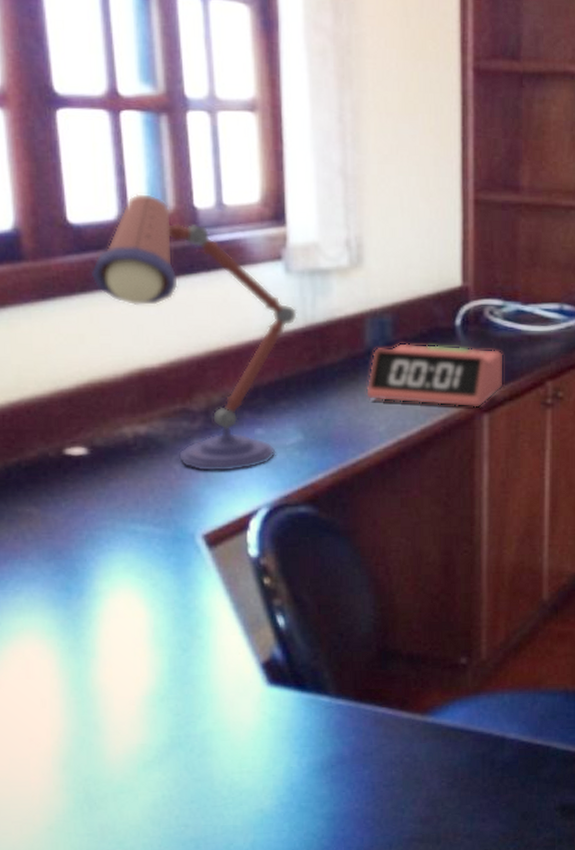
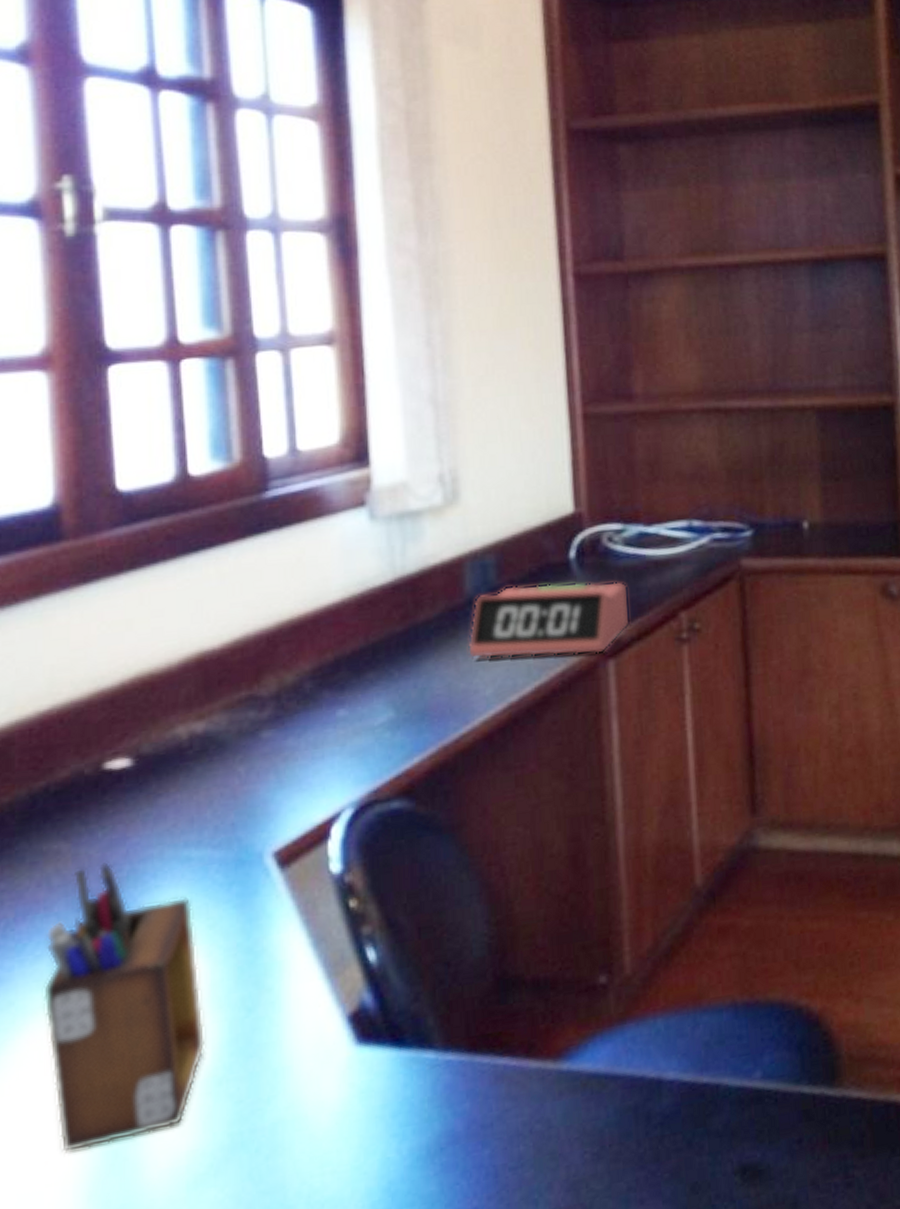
desk organizer: none [22,527,151,735] -> present [43,862,206,1153]
desk lamp: present [90,194,297,472] -> none [141,448,385,771]

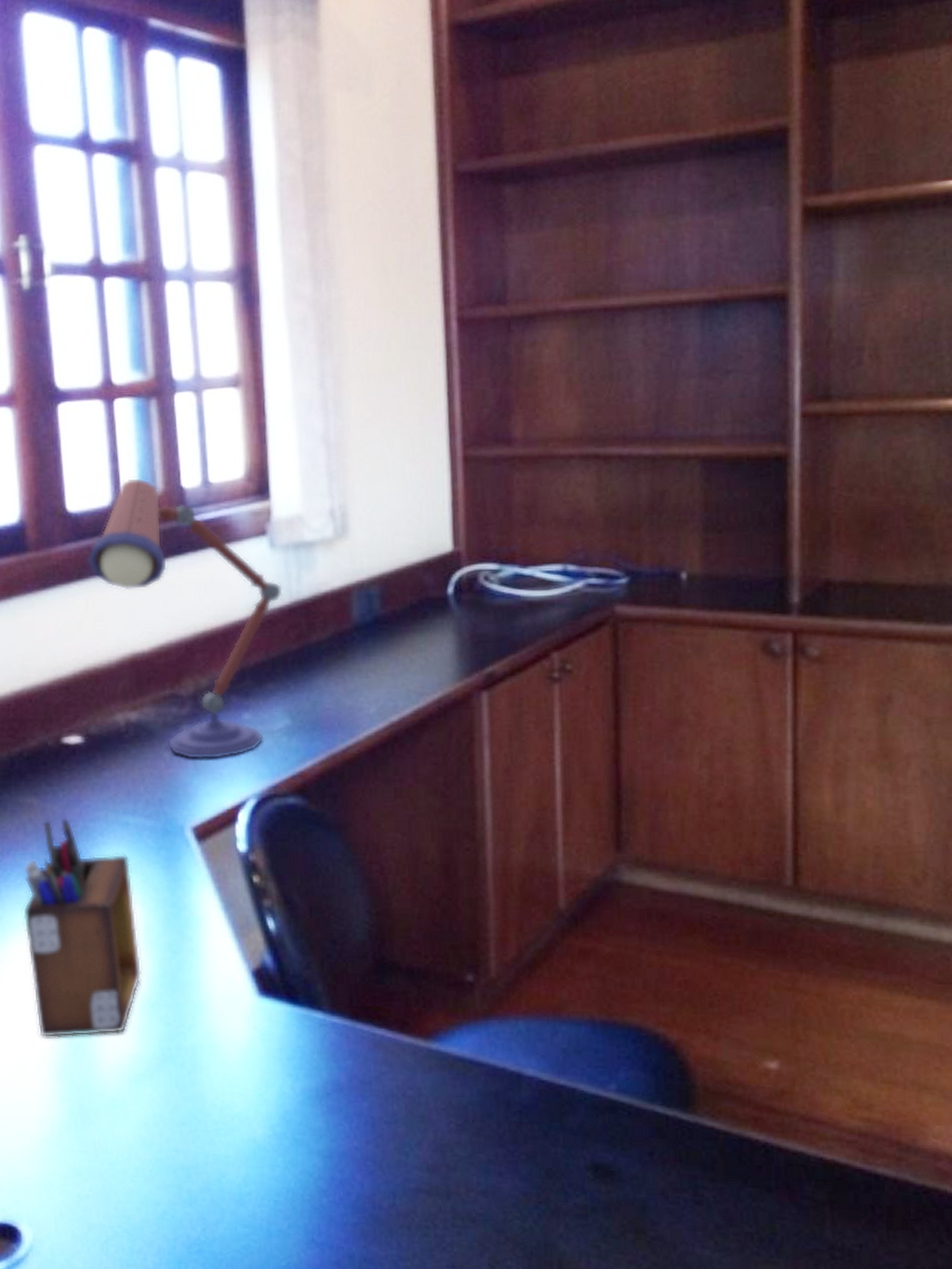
desk lamp: none [141,448,385,771] -> present [86,478,283,760]
alarm clock: present [467,581,628,659] -> none [353,616,502,685]

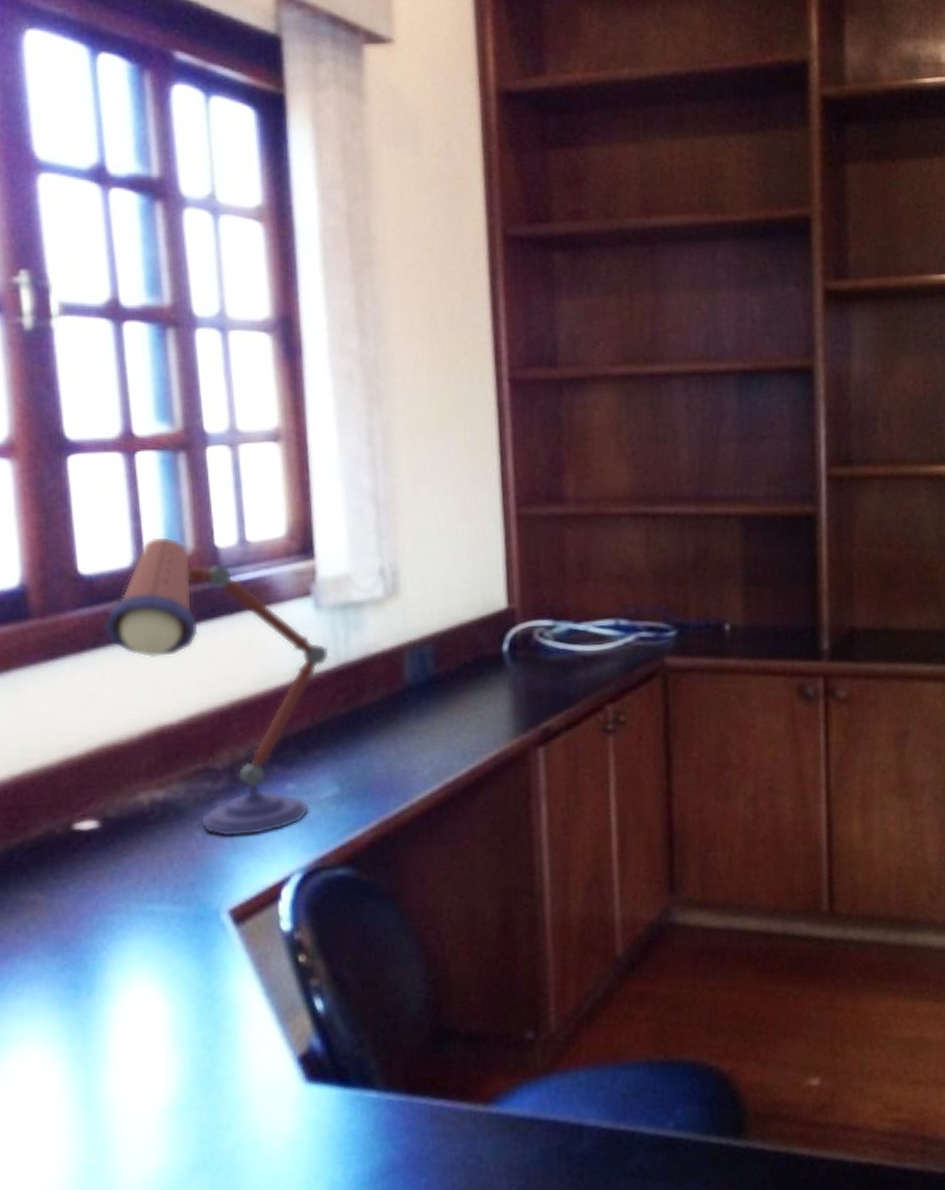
desk organizer: present [23,818,142,1039] -> none [24,913,171,1165]

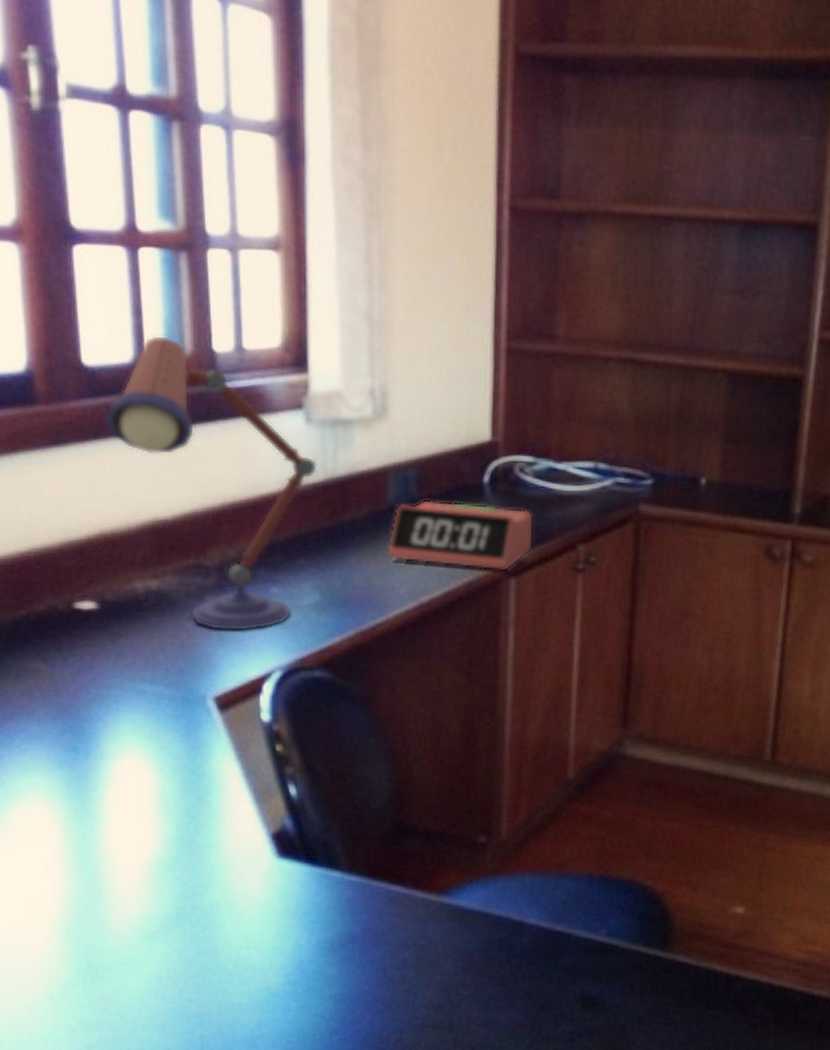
alarm clock: none [406,674,557,742] -> present [386,501,533,571]

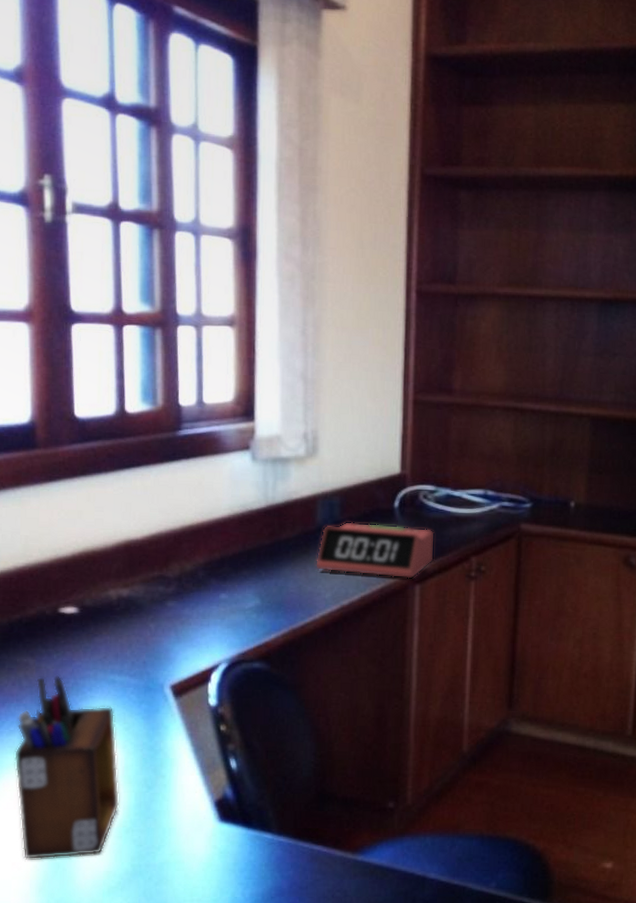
desk organizer: none [28,684,158,900] -> present [14,675,120,860]
desk lamp: present [104,335,317,632] -> none [90,393,260,631]

